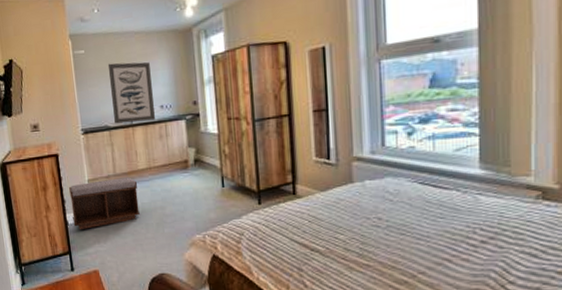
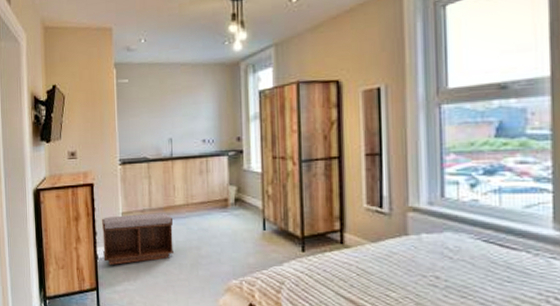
wall art: present [107,62,155,124] -> none [151,93,196,156]

